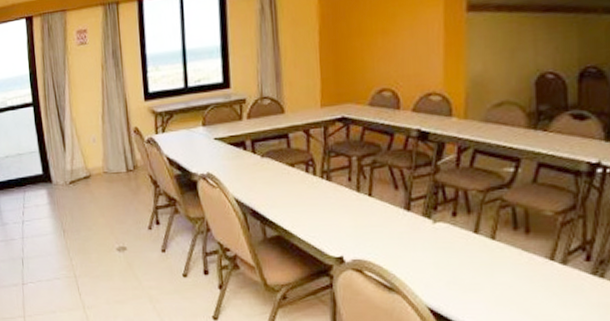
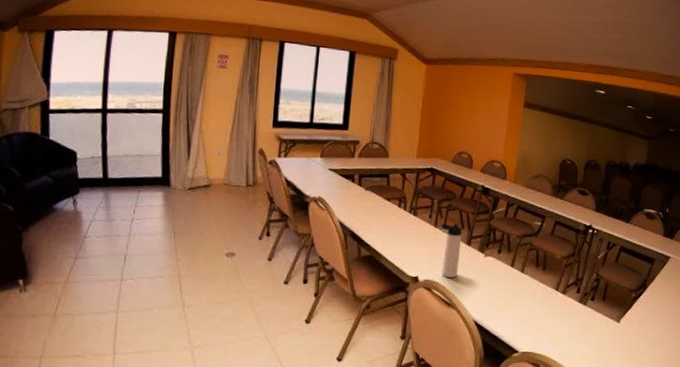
thermos bottle: none [365,184,398,254] -> present [441,223,463,278]

